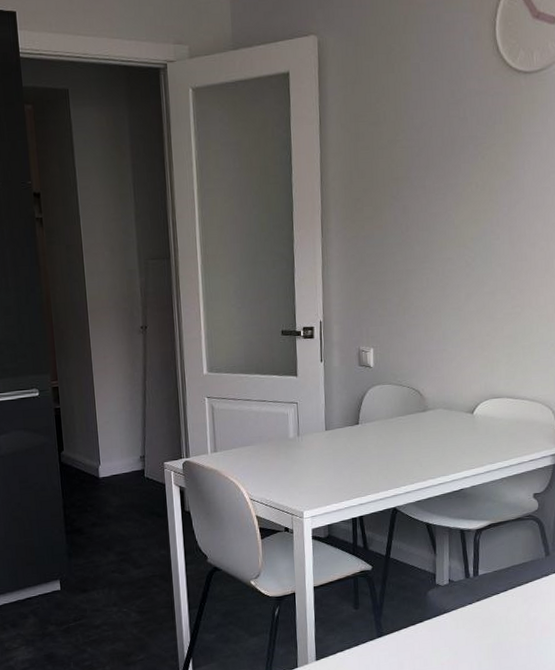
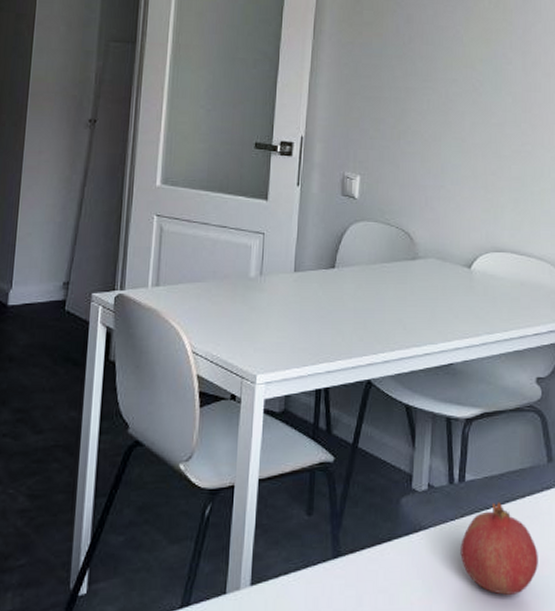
fruit: none [478,588,541,653] -> present [460,502,538,595]

